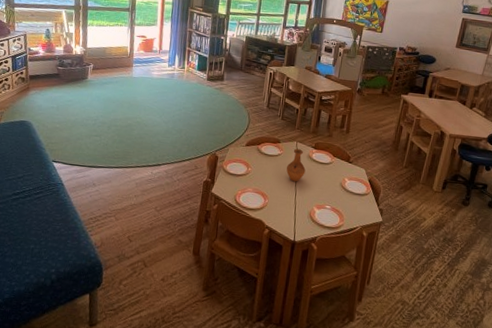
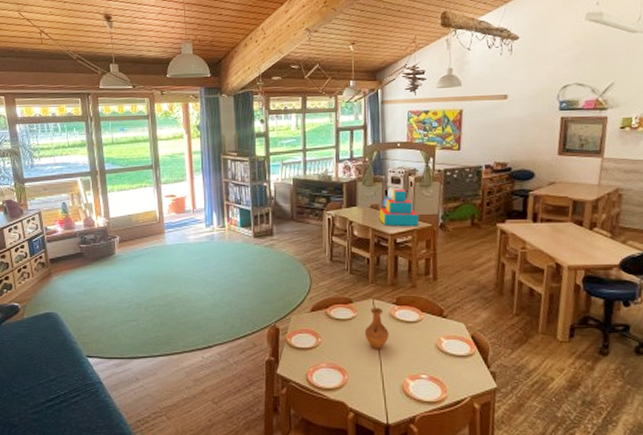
toy blocks: none [311,56,343,88] -> present [379,188,419,226]

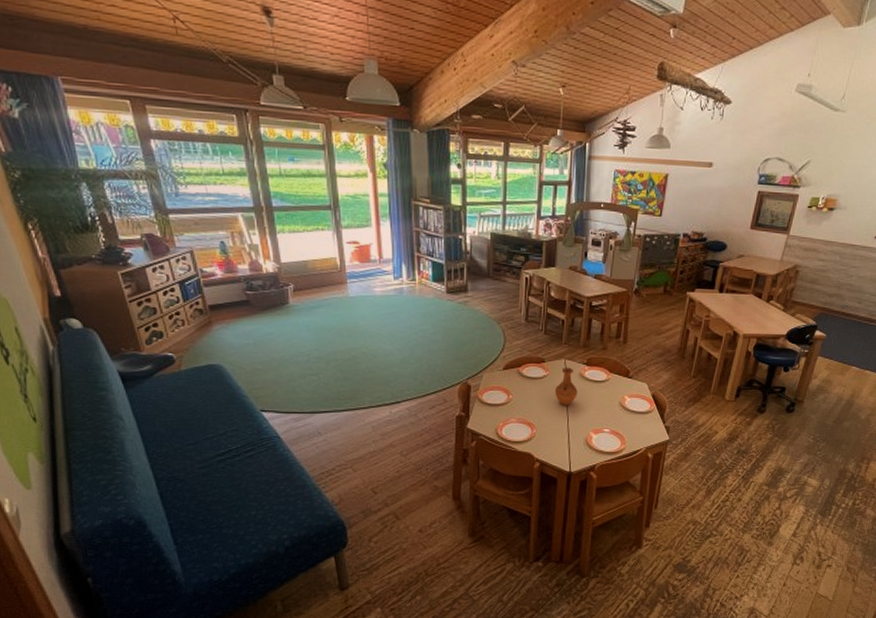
toy blocks: present [379,188,419,226] -> none [577,251,616,290]

